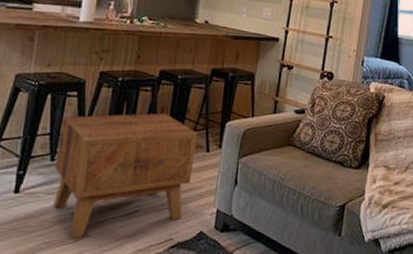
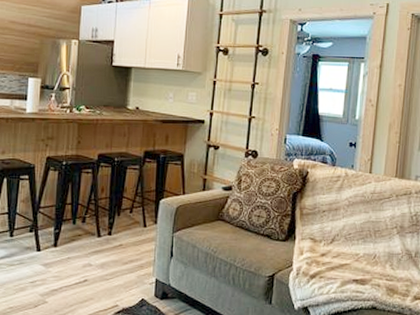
side table: present [53,113,198,239] -> none [14,193,135,304]

